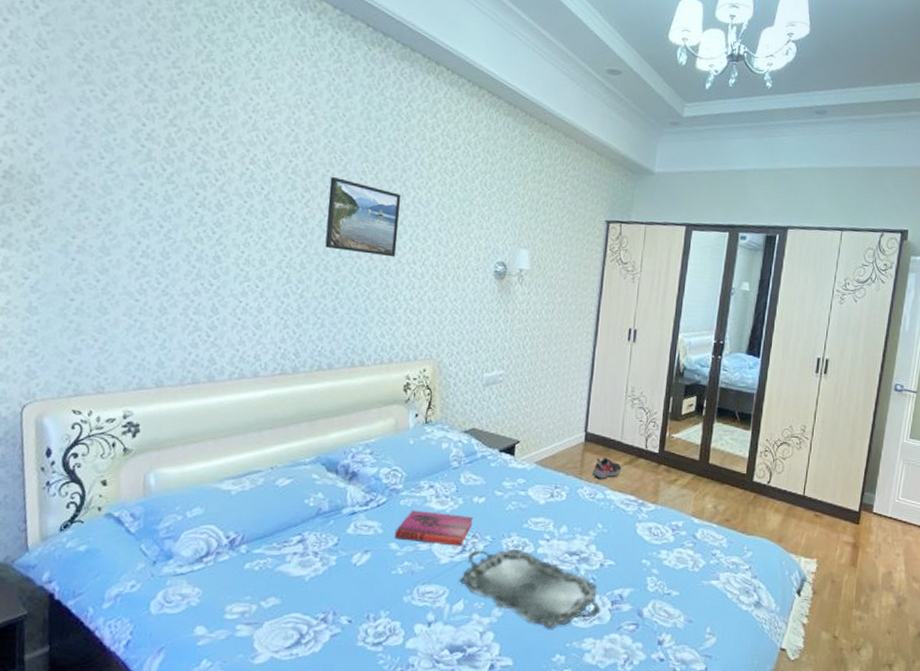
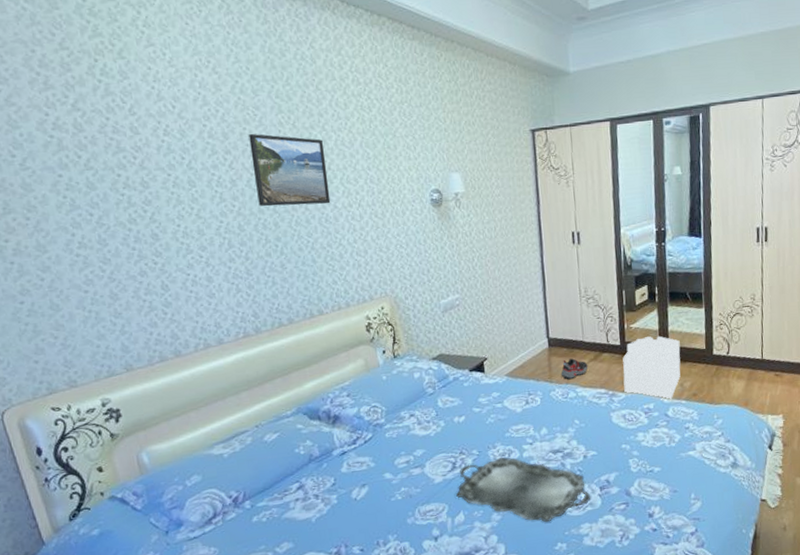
hardback book: present [394,510,473,546] -> none [386,435,458,469]
storage bin: none [655,449,721,523] -> present [623,336,681,402]

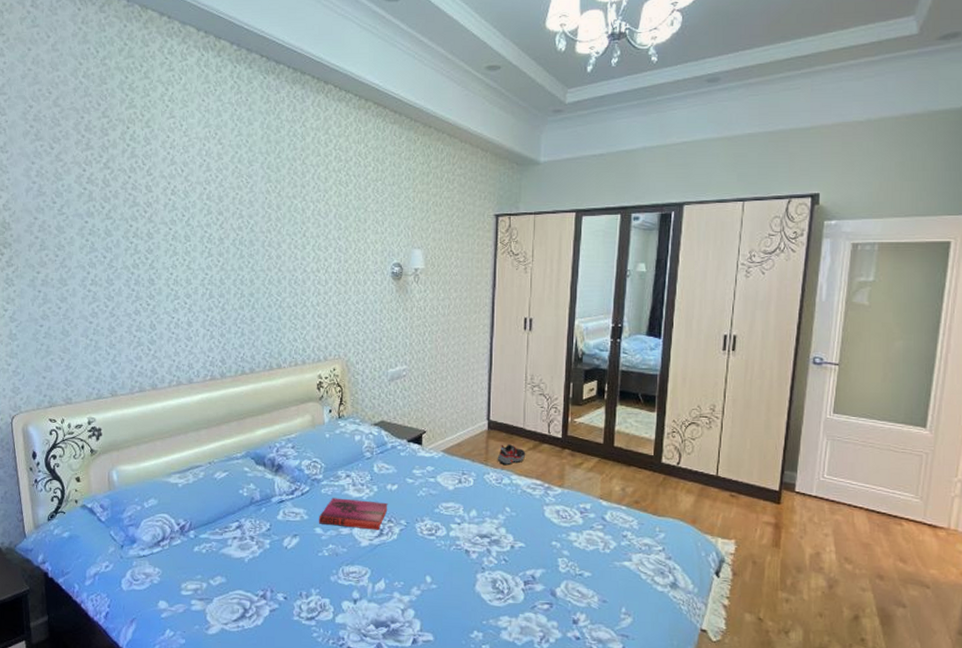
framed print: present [248,133,331,207] -> none [239,198,303,267]
hardback book: none [386,435,458,469] -> present [318,498,388,530]
serving tray: present [456,457,591,523] -> none [380,531,514,607]
storage bin: present [623,336,681,402] -> none [561,433,626,505]

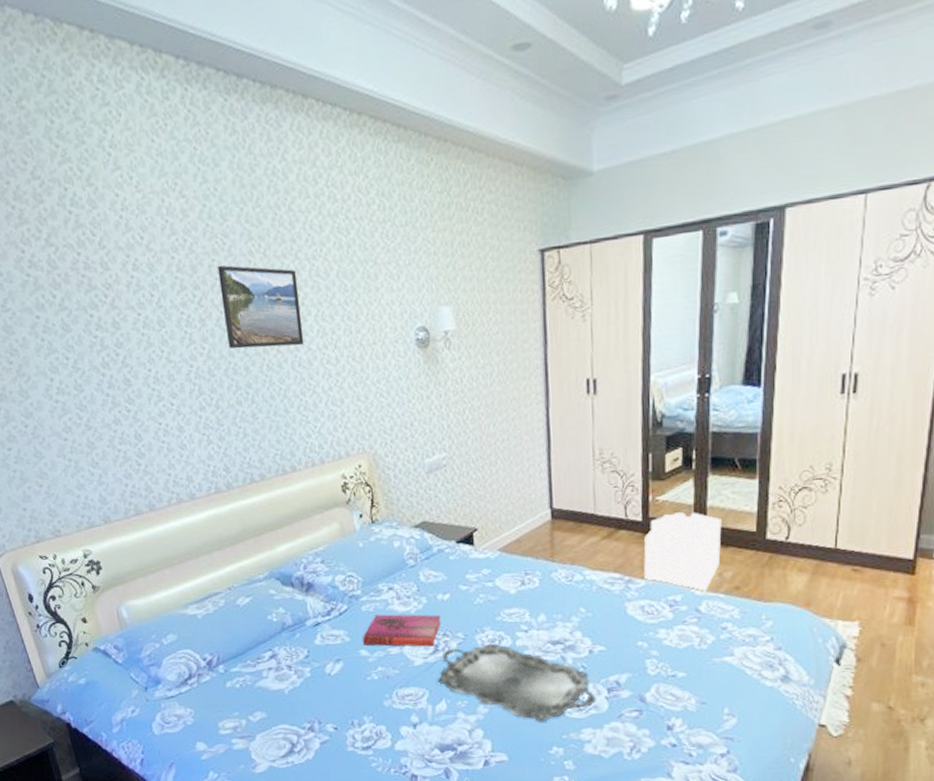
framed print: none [239,198,303,267] -> present [217,265,304,349]
serving tray: none [380,531,514,607] -> present [438,643,596,722]
shoe: present [497,444,526,466] -> none [565,534,600,560]
storage bin: none [561,433,626,505] -> present [643,512,722,594]

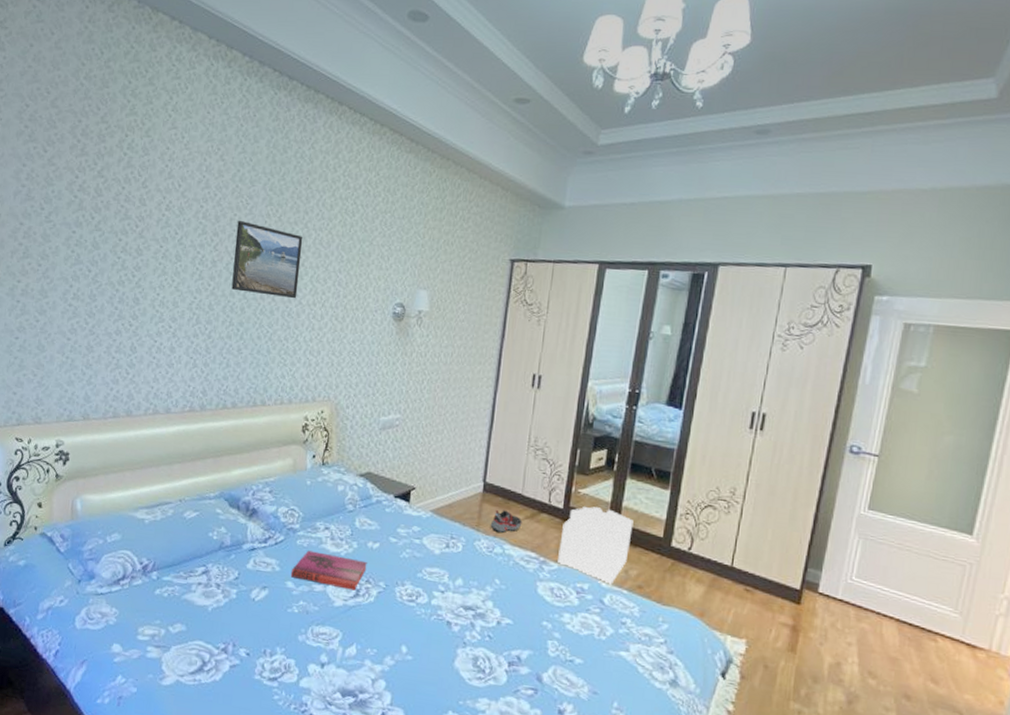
serving tray: present [438,643,596,722] -> none [353,596,496,684]
shoe: none [565,534,600,560] -> present [490,510,523,534]

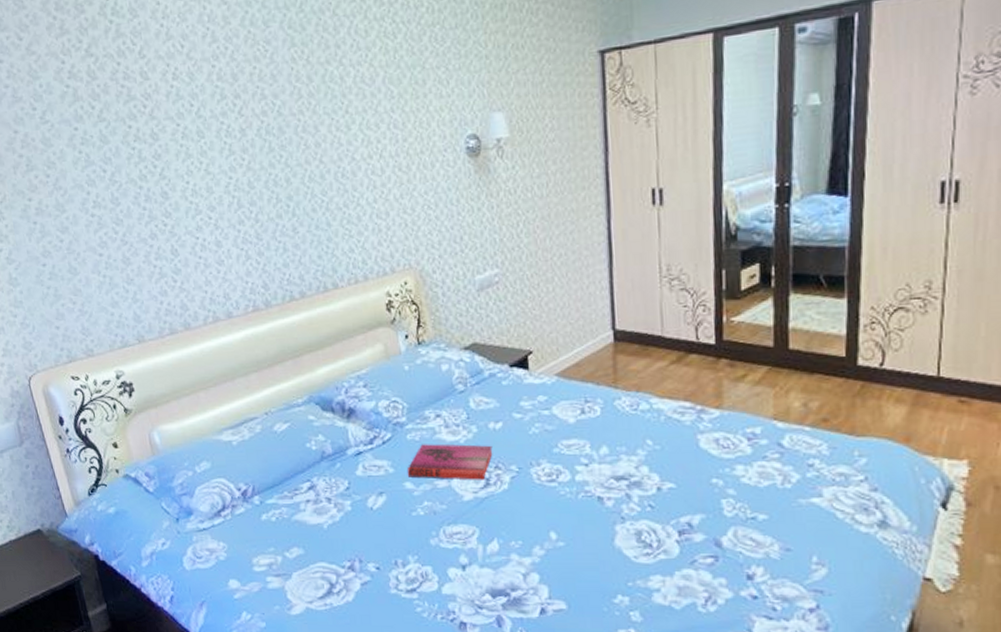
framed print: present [231,220,303,299] -> none [259,72,348,160]
shoe: present [490,510,523,534] -> none [629,358,668,387]
storage bin: present [558,506,634,587] -> none [717,334,806,426]

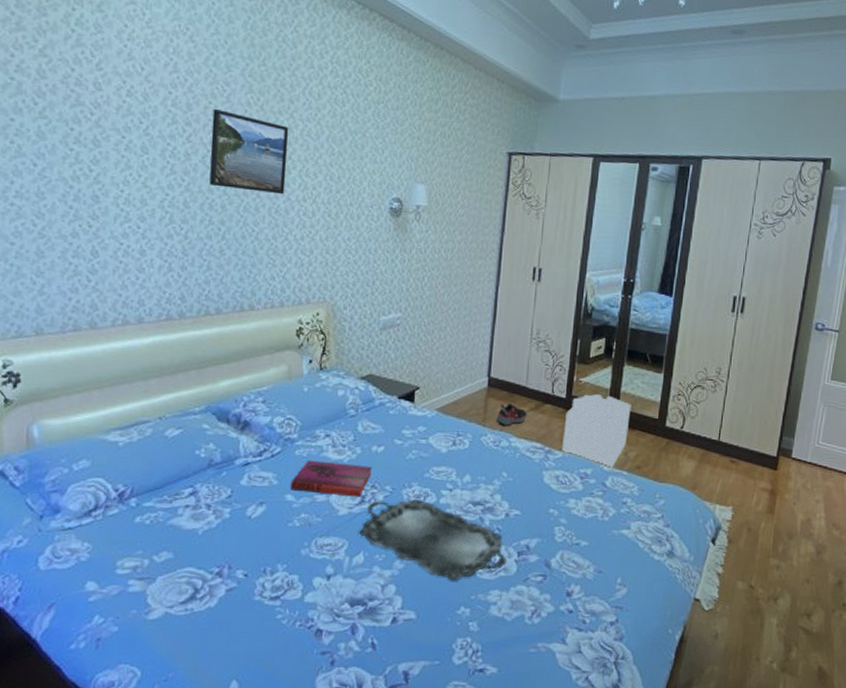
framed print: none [259,72,348,160] -> present [209,108,289,195]
serving tray: none [489,477,666,567] -> present [359,498,506,581]
shoe: none [629,358,668,387] -> present [496,403,527,427]
storage bin: none [717,334,806,426] -> present [562,394,631,470]

